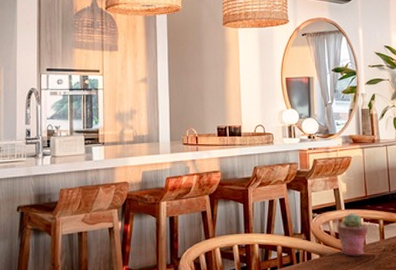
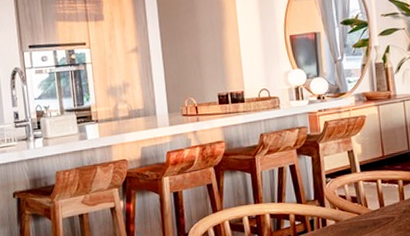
potted succulent: present [336,213,368,256] -> none [352,175,386,220]

